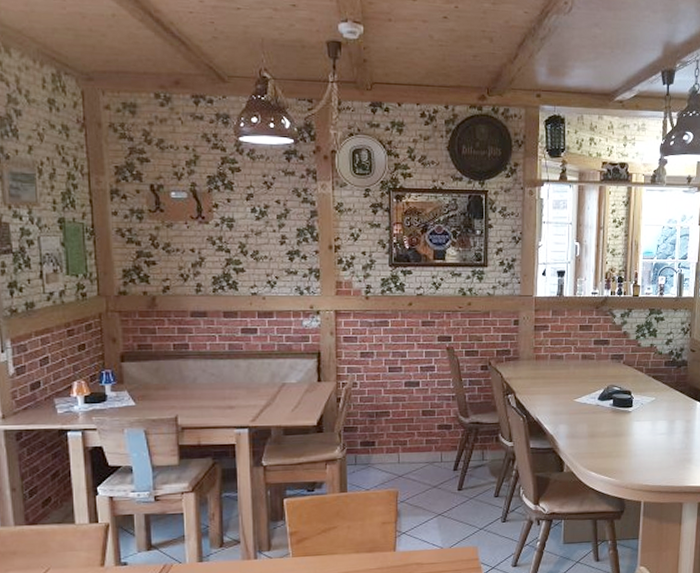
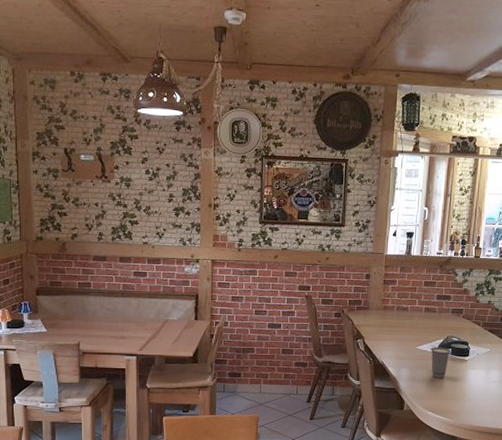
cup: none [589,398,613,434] -> present [430,347,451,379]

